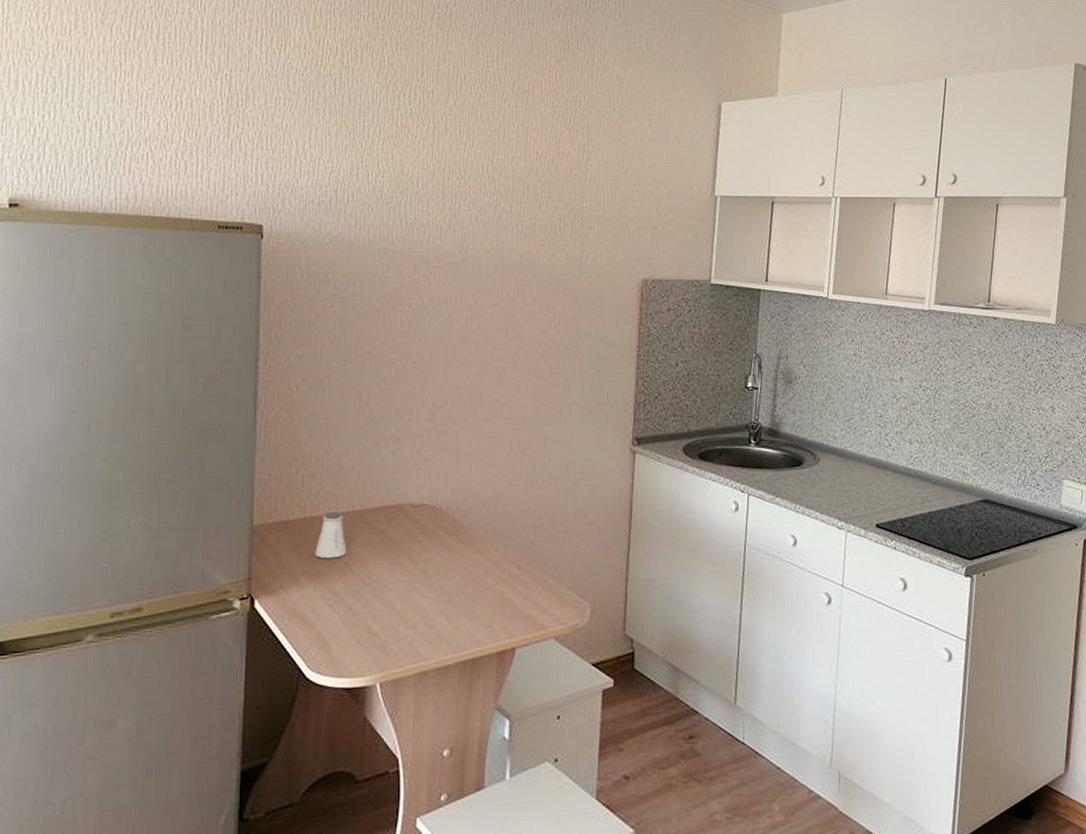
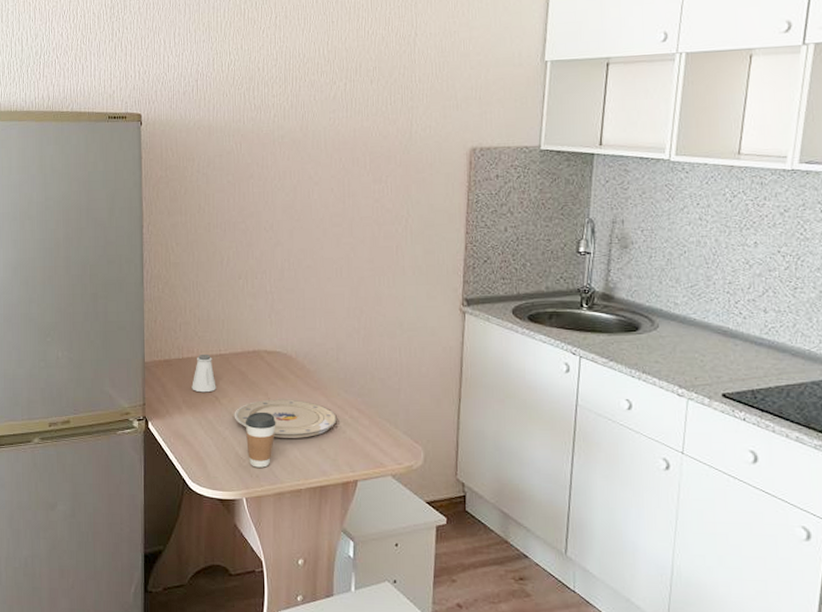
plate: none [368,559,495,607] -> present [234,399,338,438]
coffee cup: none [382,576,421,645] -> present [245,411,276,468]

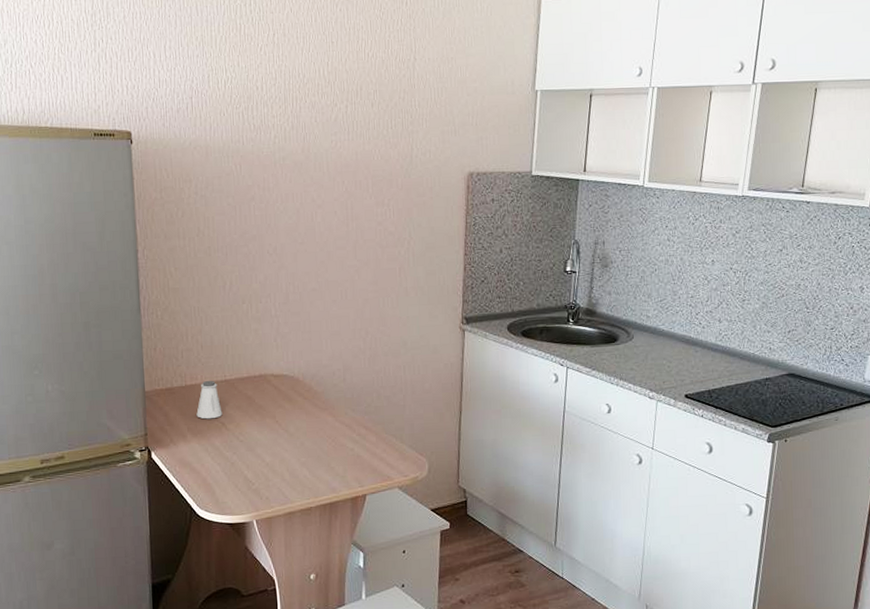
plate: present [234,399,338,438] -> none [241,421,346,459]
coffee cup: present [245,411,276,468] -> none [253,434,285,490]

